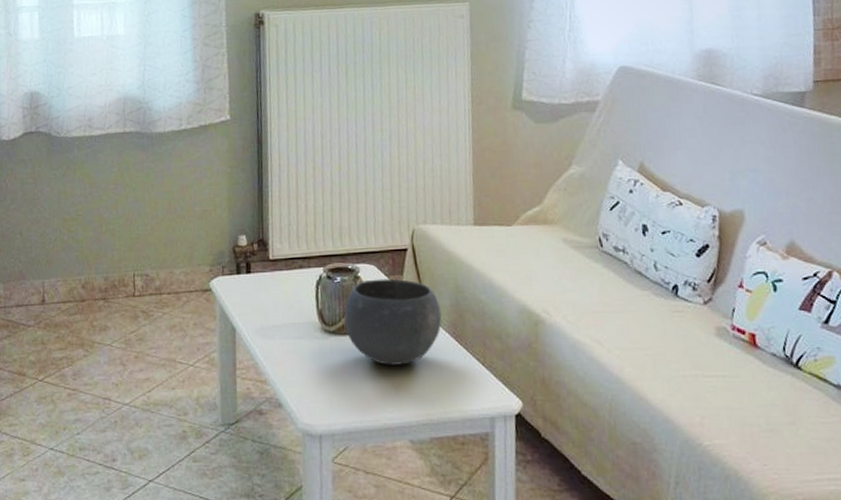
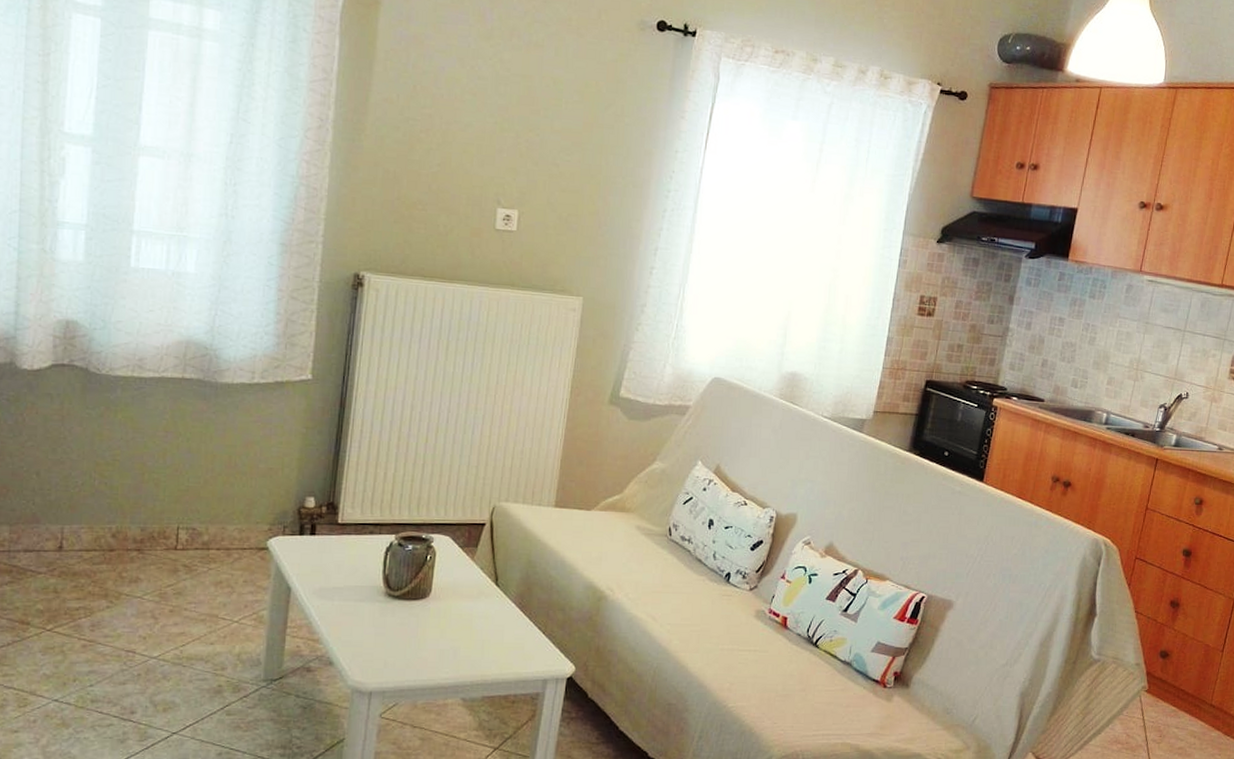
bowl: present [344,278,442,365] -> none [411,549,511,630]

